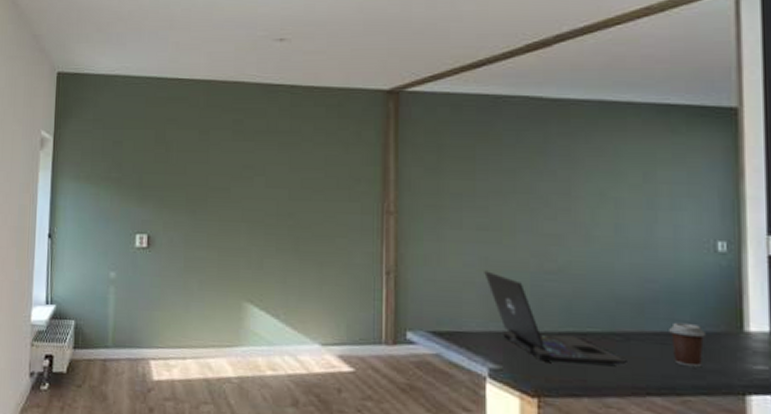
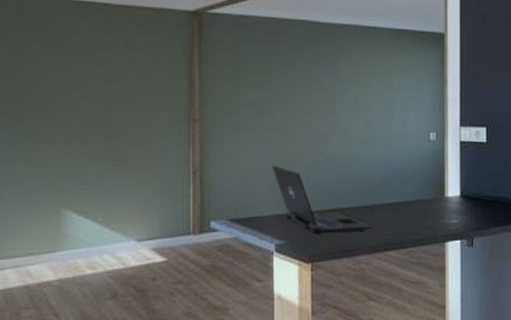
coffee cup: present [669,322,705,368] -> none [400,194,422,227]

